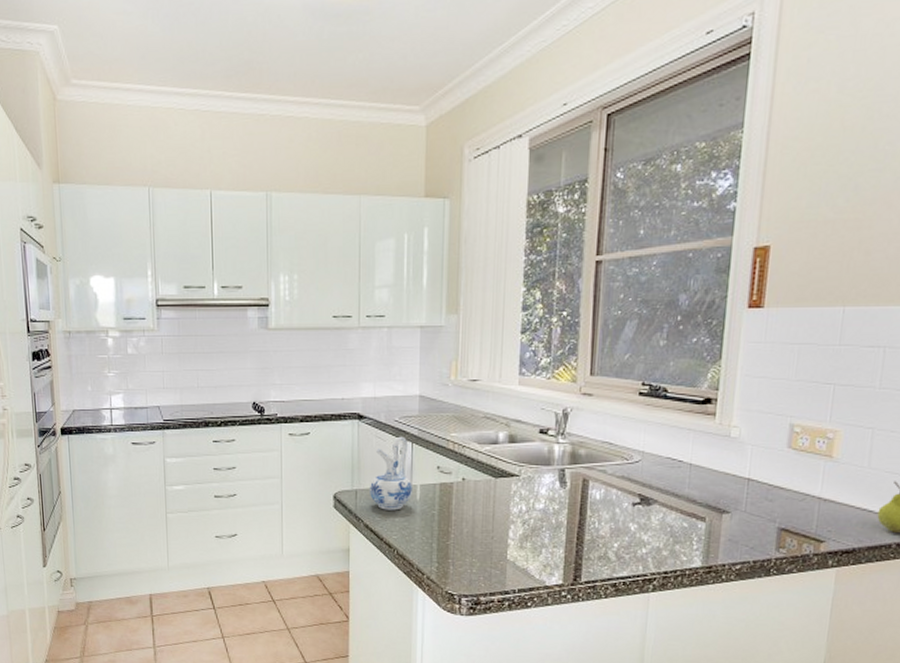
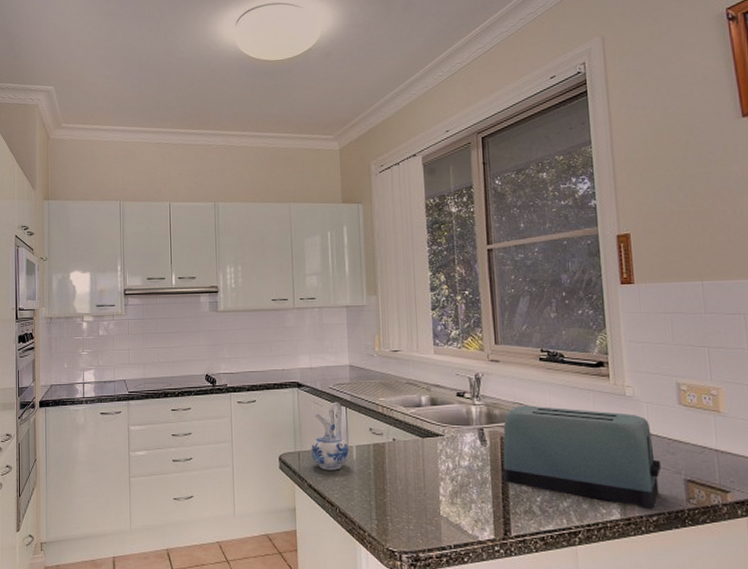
toaster: none [580,445,756,556] -> present [503,405,662,507]

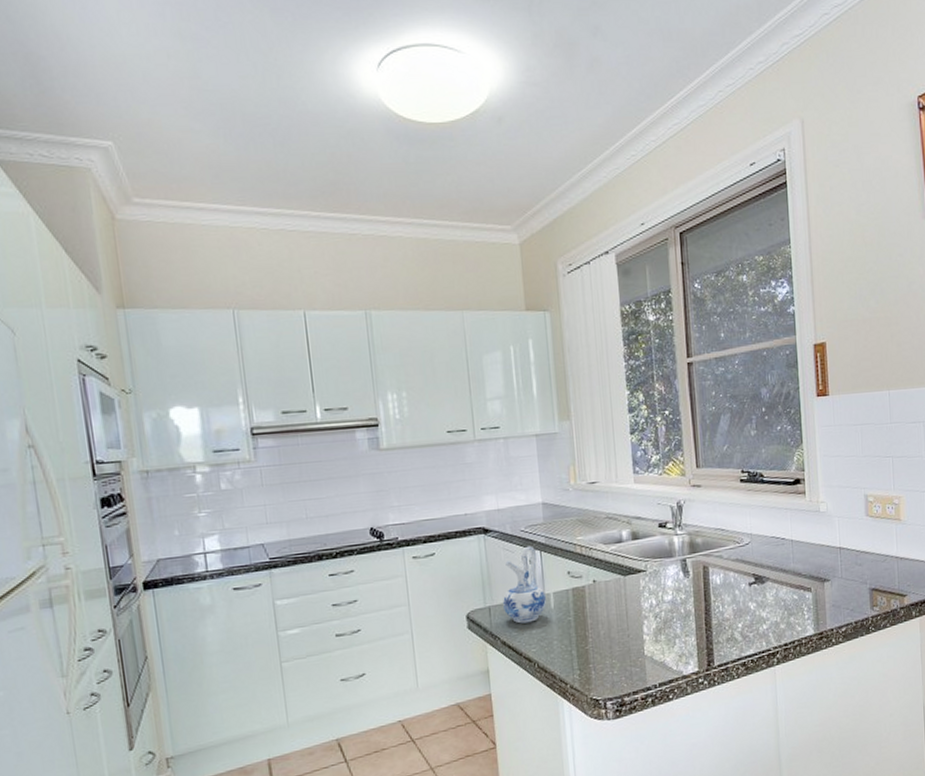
toaster: present [503,405,662,507] -> none [705,529,850,620]

